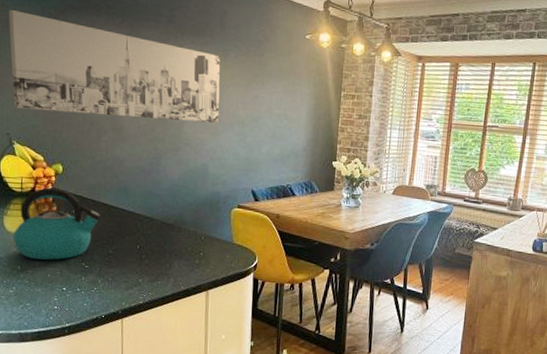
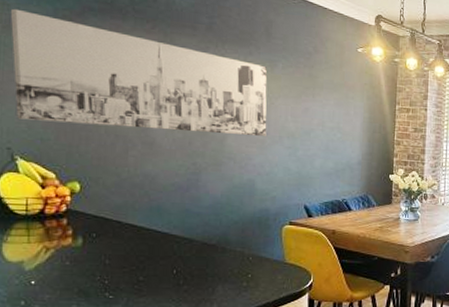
kettle: present [13,187,101,260] -> none [15,208,129,292]

